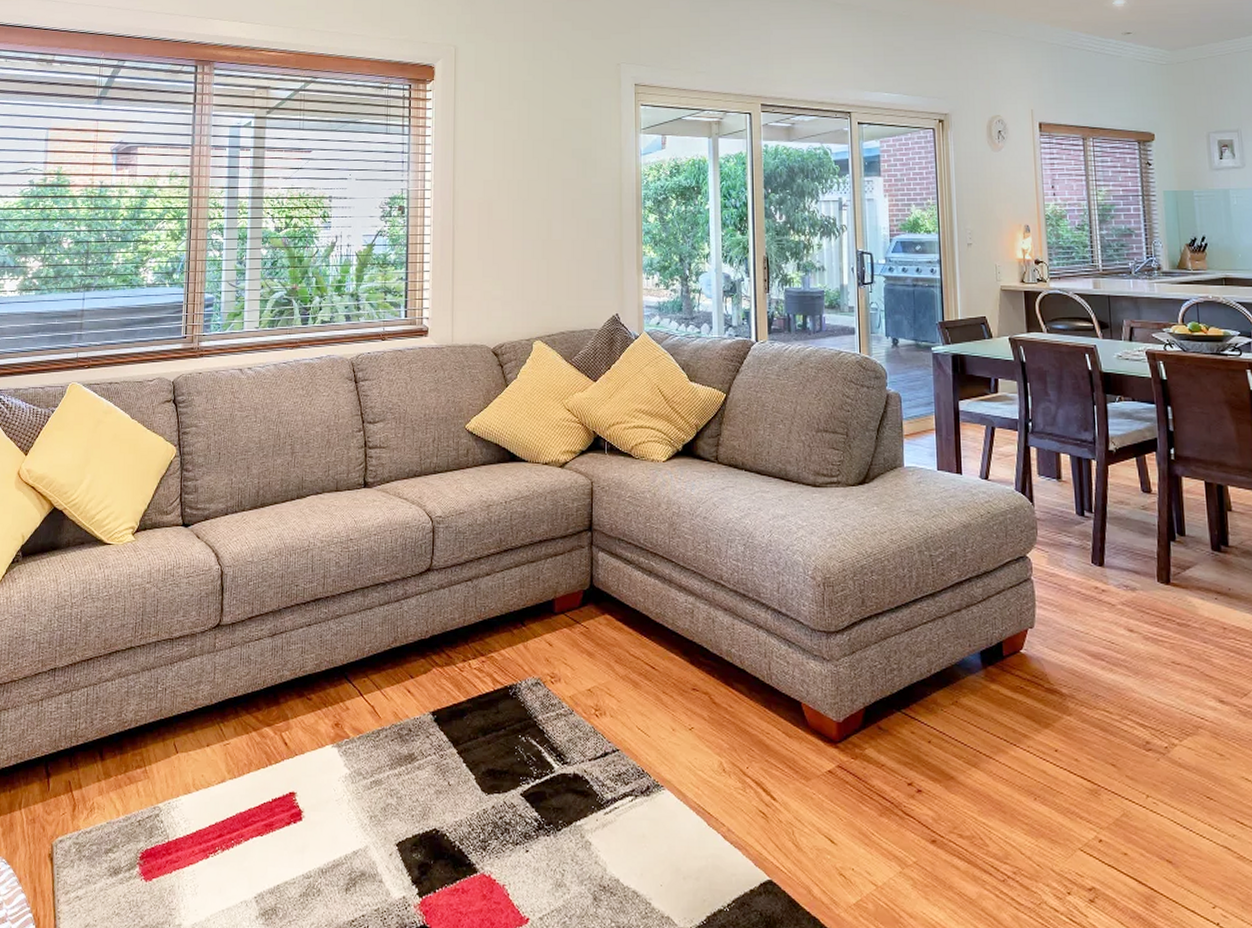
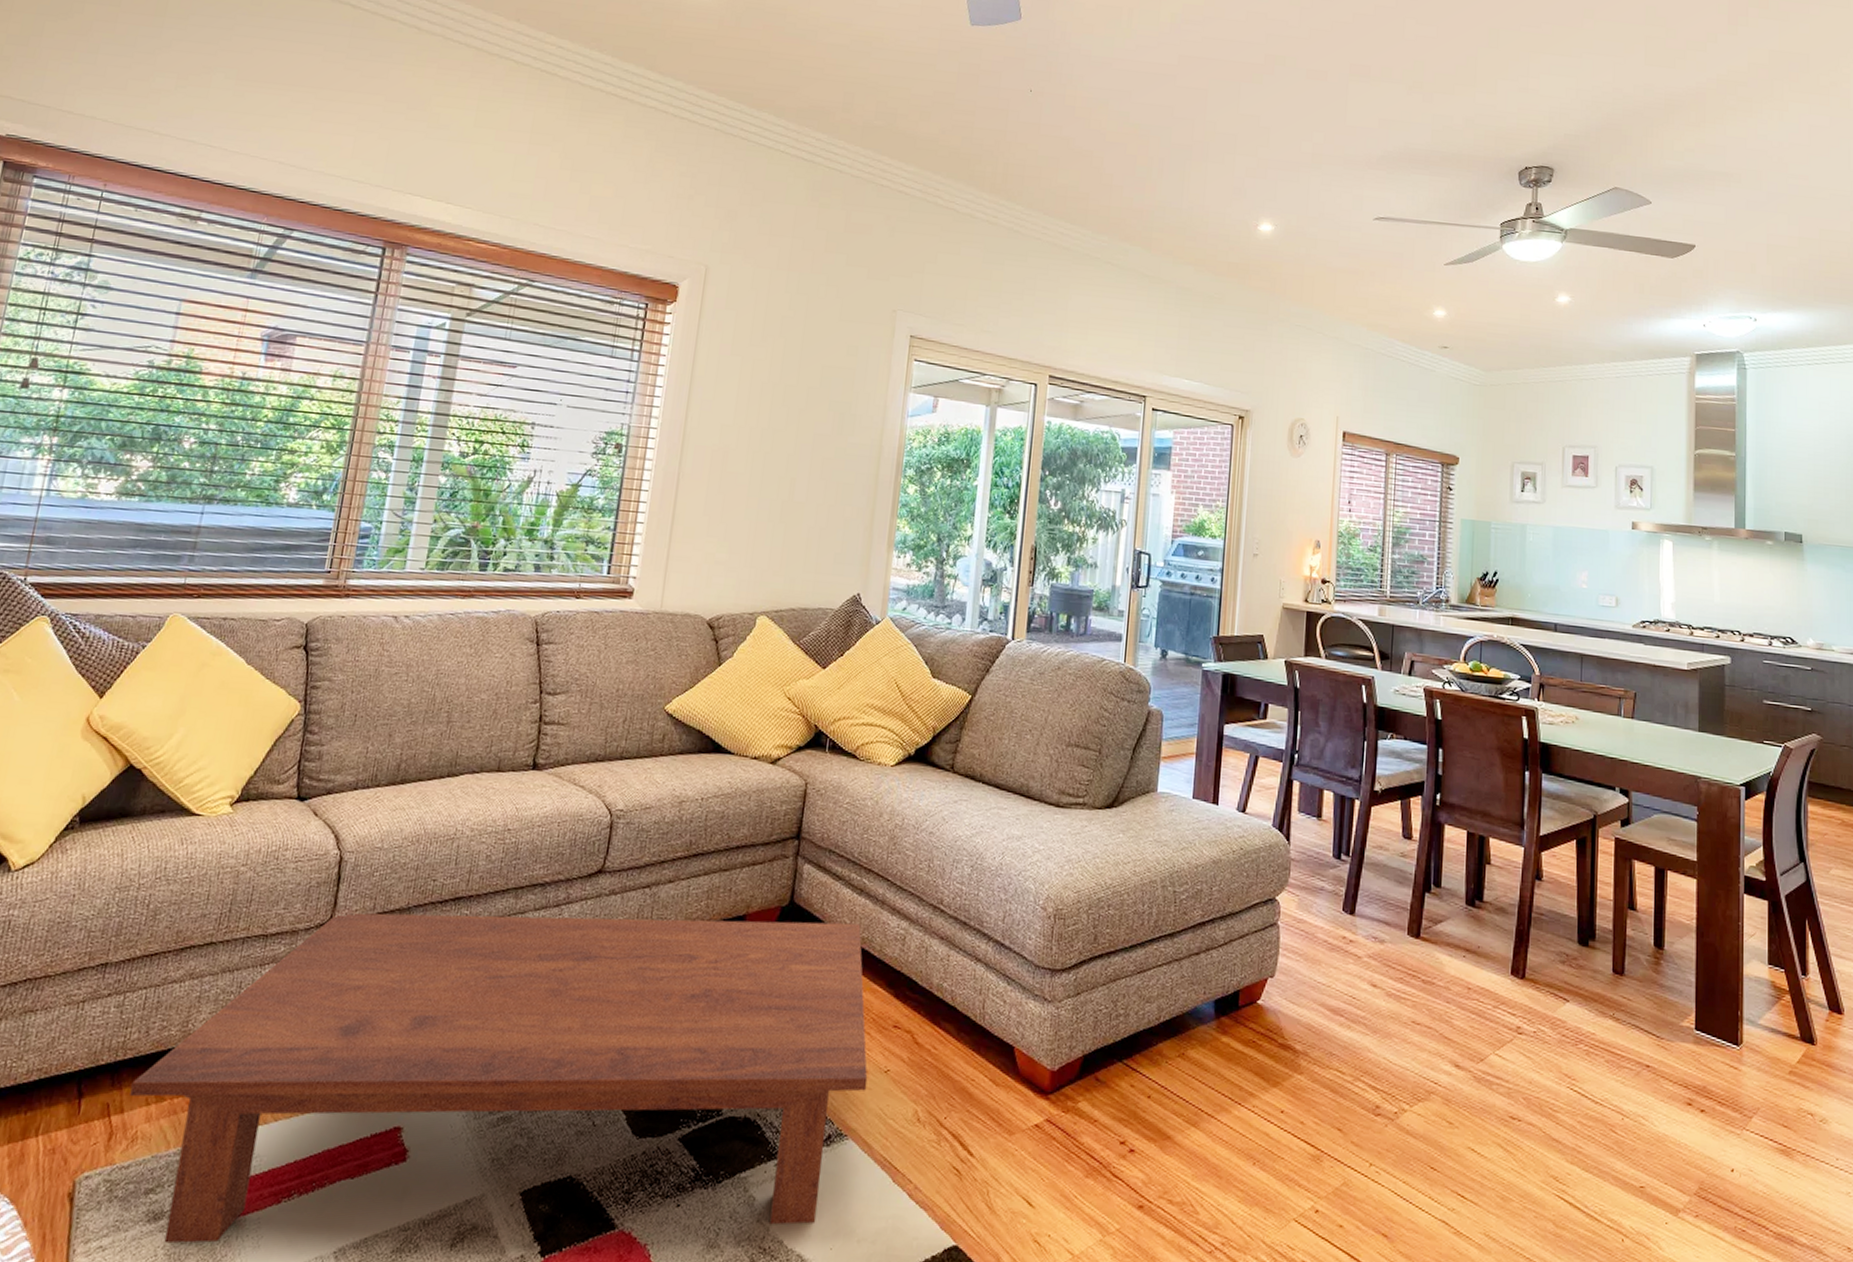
coffee table: none [85,601,675,893] -> present [130,912,868,1244]

